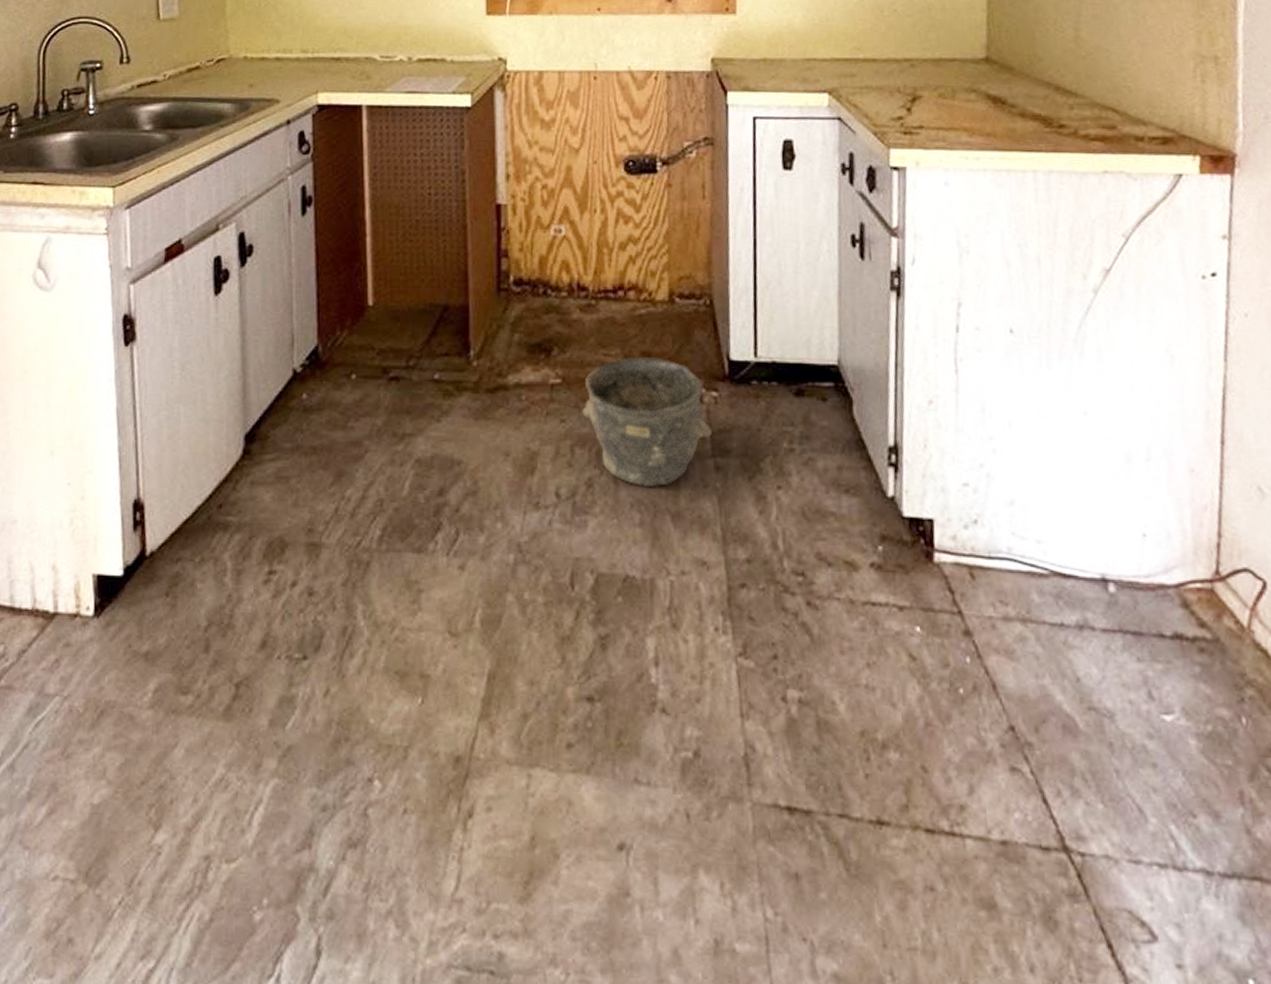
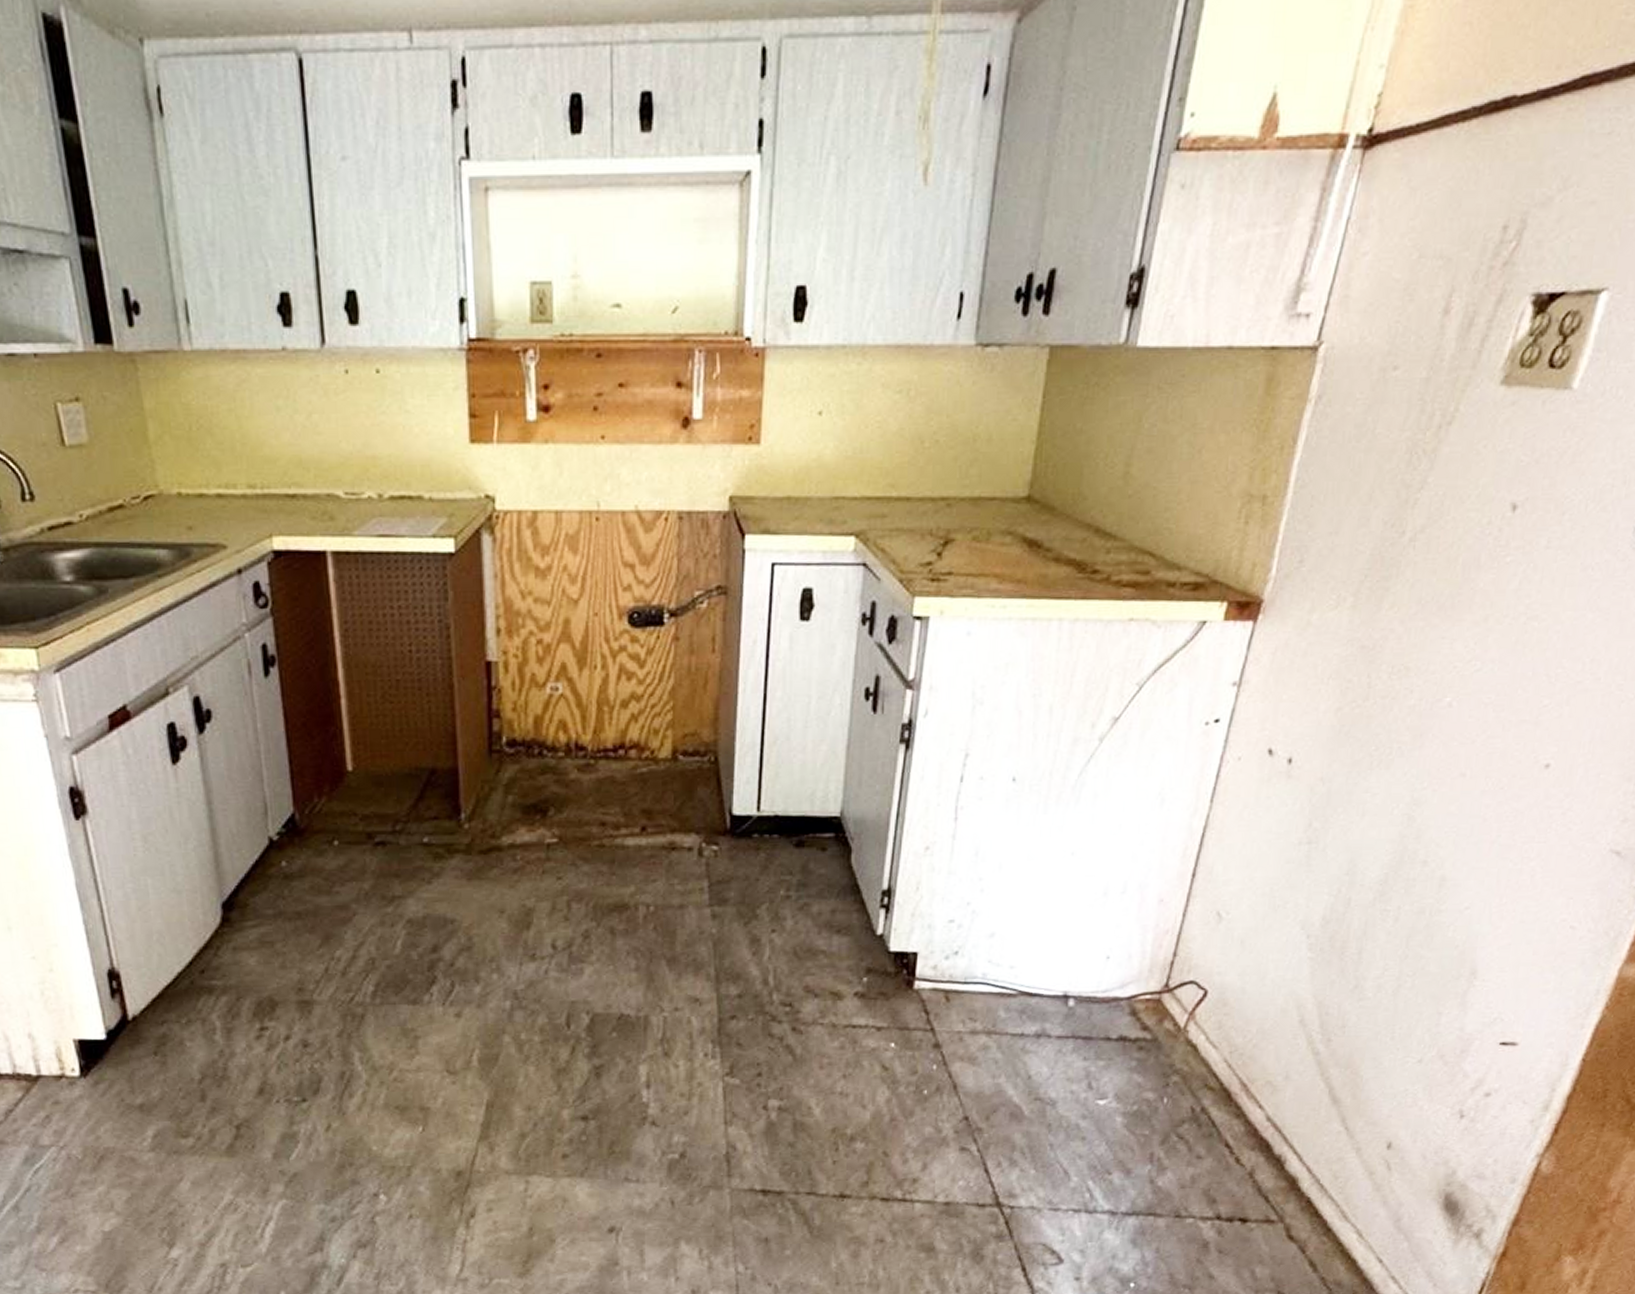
bucket: present [582,358,712,486] -> none [580,815,710,935]

